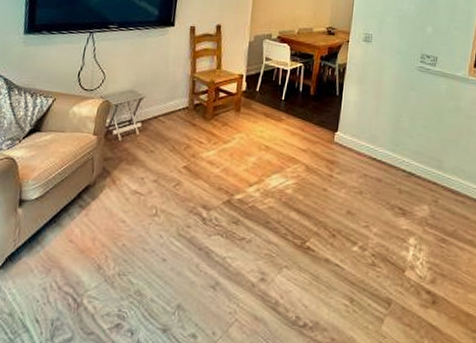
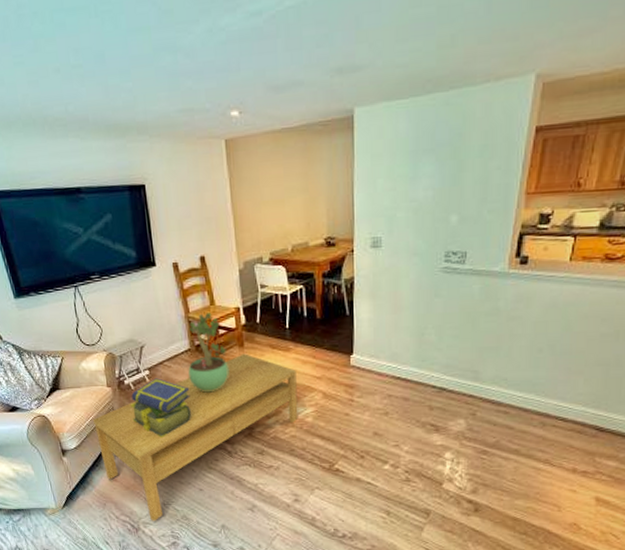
coffee table: none [62,118,284,296] -> present [92,353,298,521]
stack of books: none [110,132,178,197] -> present [130,378,191,439]
potted plant: none [180,75,224,153] -> present [188,313,229,393]

